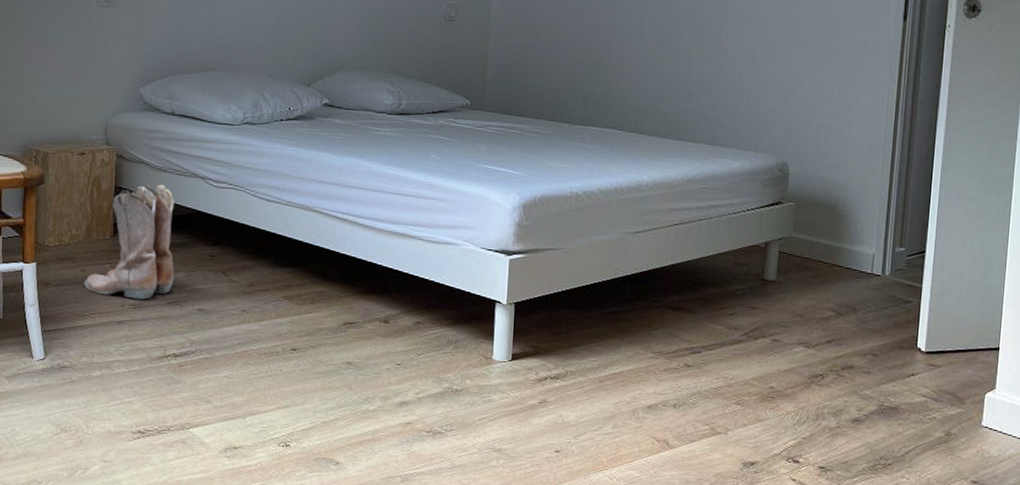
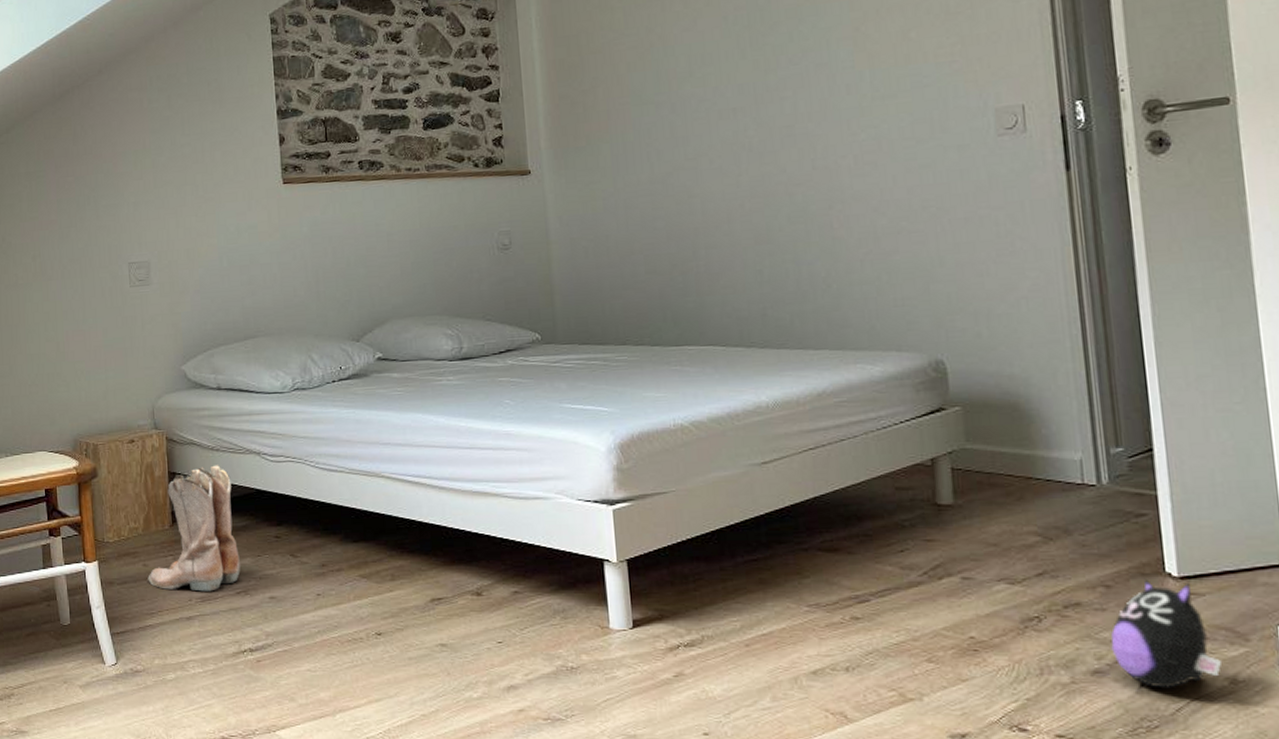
plush toy: none [869,351,944,436] -> present [1111,578,1223,688]

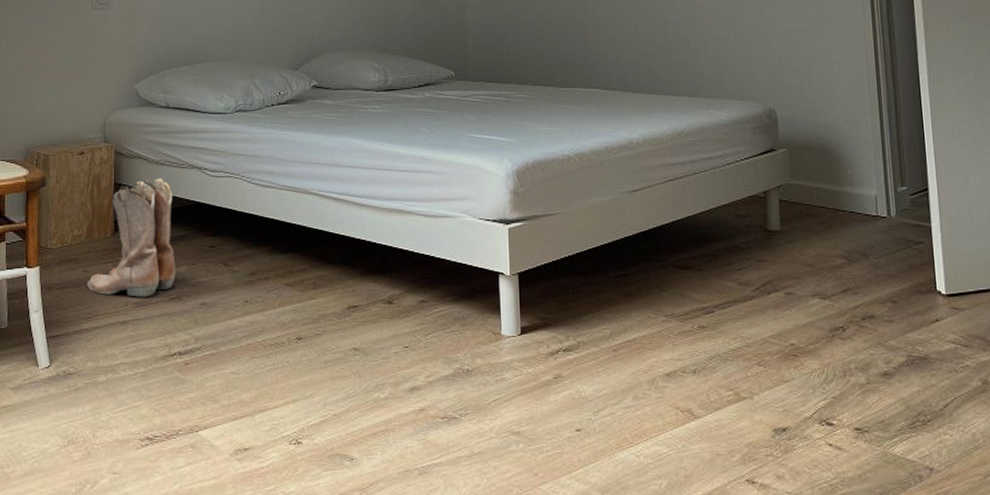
plush toy: present [1111,578,1223,688] -> none [896,295,978,388]

